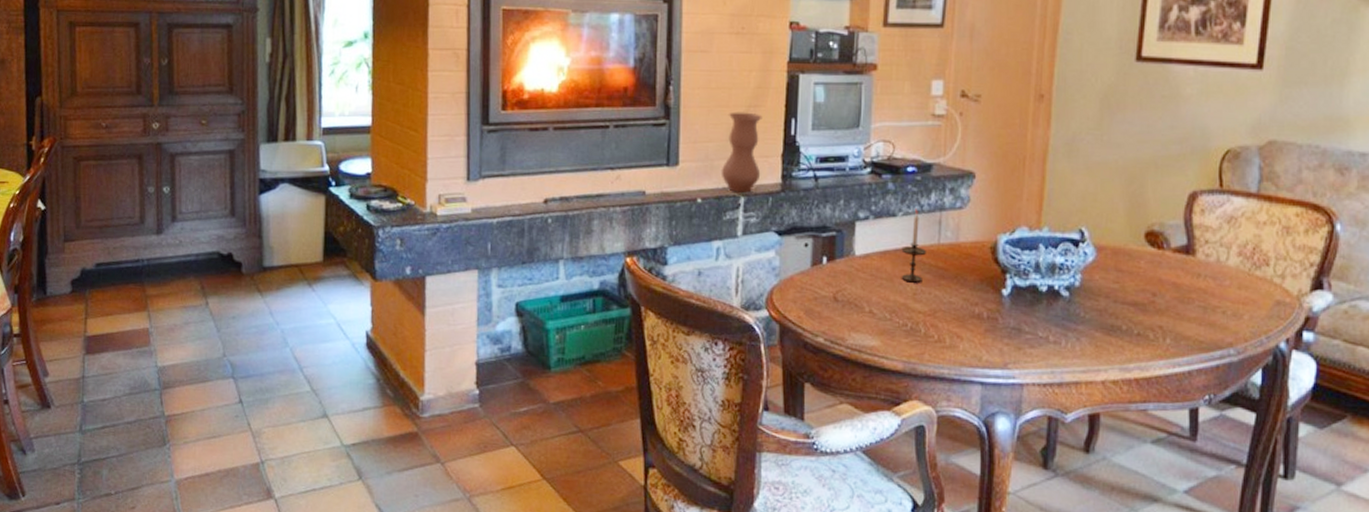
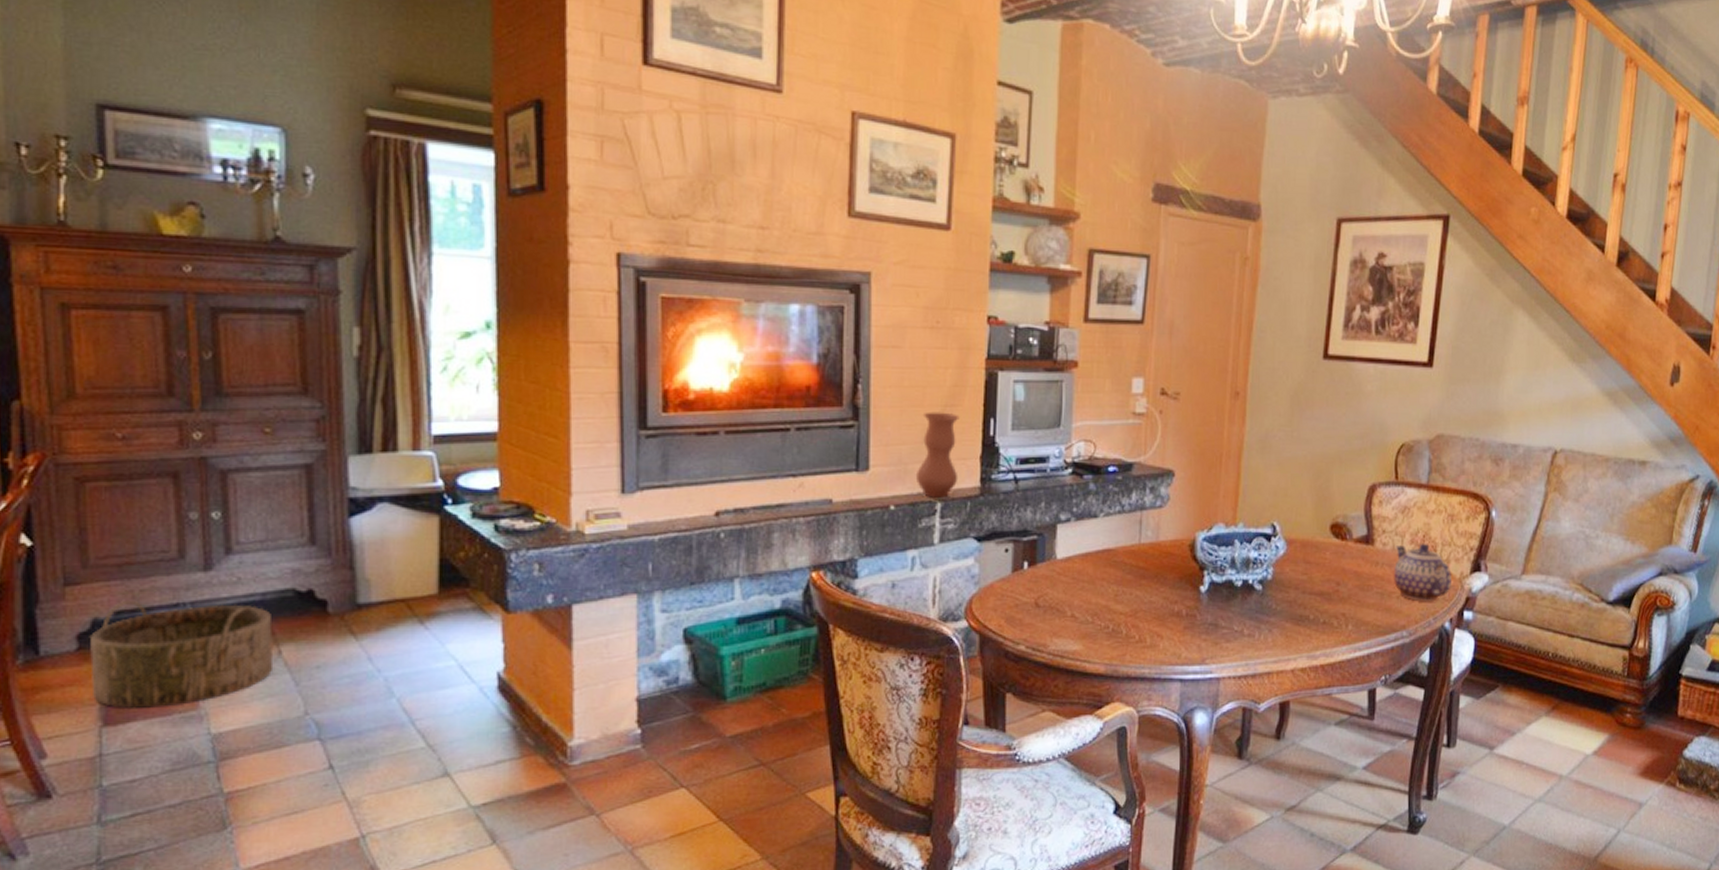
basket: none [79,255,203,342] -> present [89,600,274,708]
candlestick: present [901,207,926,283] -> none [1103,508,1127,584]
teapot: none [1217,256,1287,320] -> present [1393,543,1451,602]

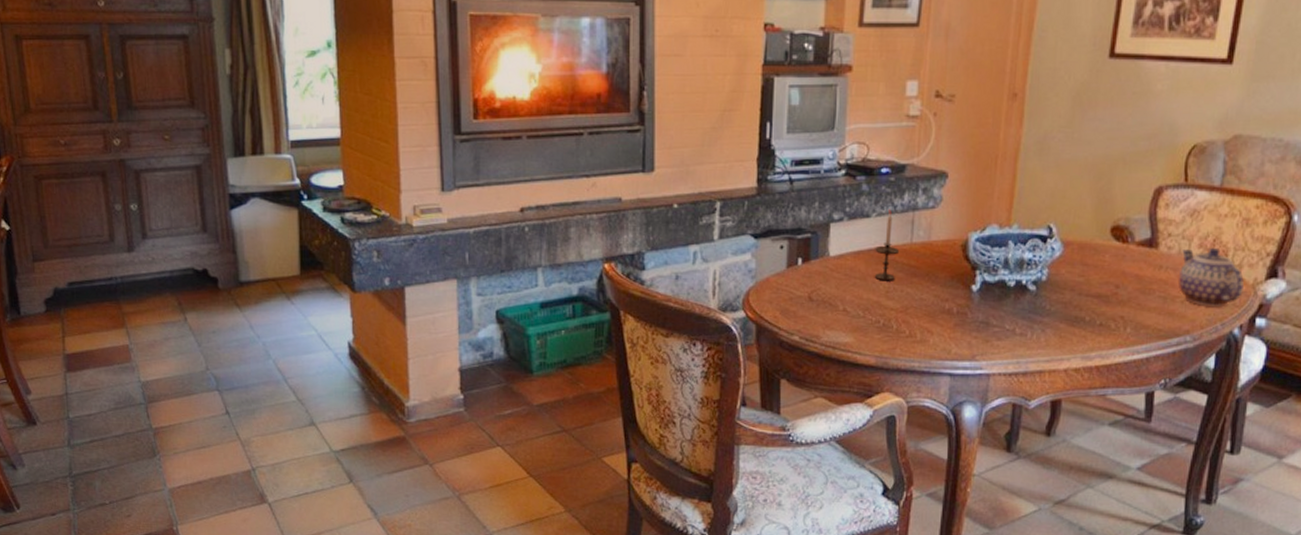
basket: present [89,600,274,708] -> none [52,274,182,359]
vase: present [915,412,960,498] -> none [696,116,738,197]
candlestick: none [1103,508,1127,584] -> present [875,208,899,281]

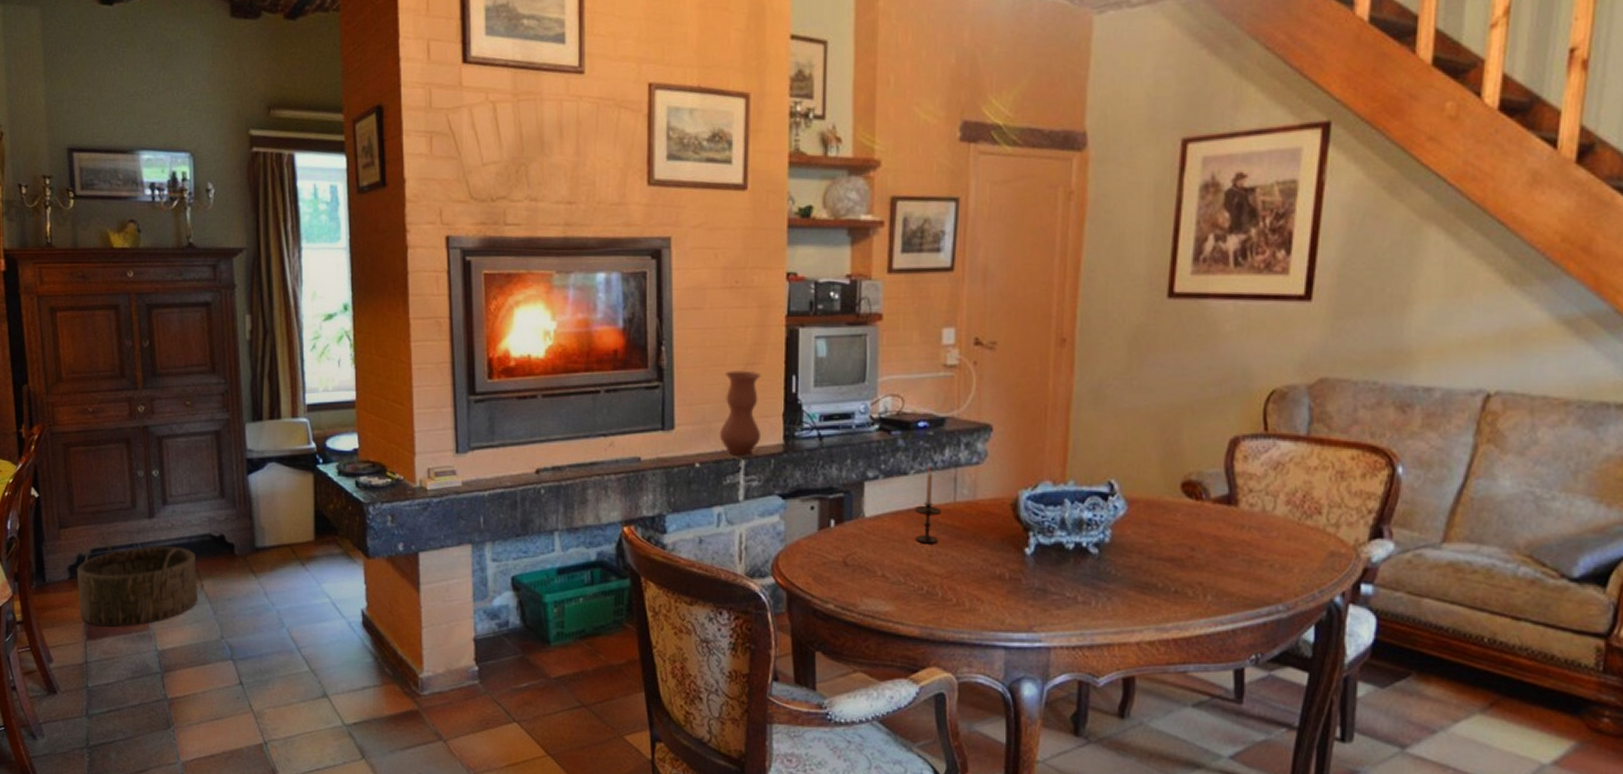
basket: none [52,274,182,359] -> present [76,540,198,627]
vase: none [696,116,738,197] -> present [719,370,762,455]
teapot: present [1177,247,1244,308] -> none [1263,504,1343,572]

